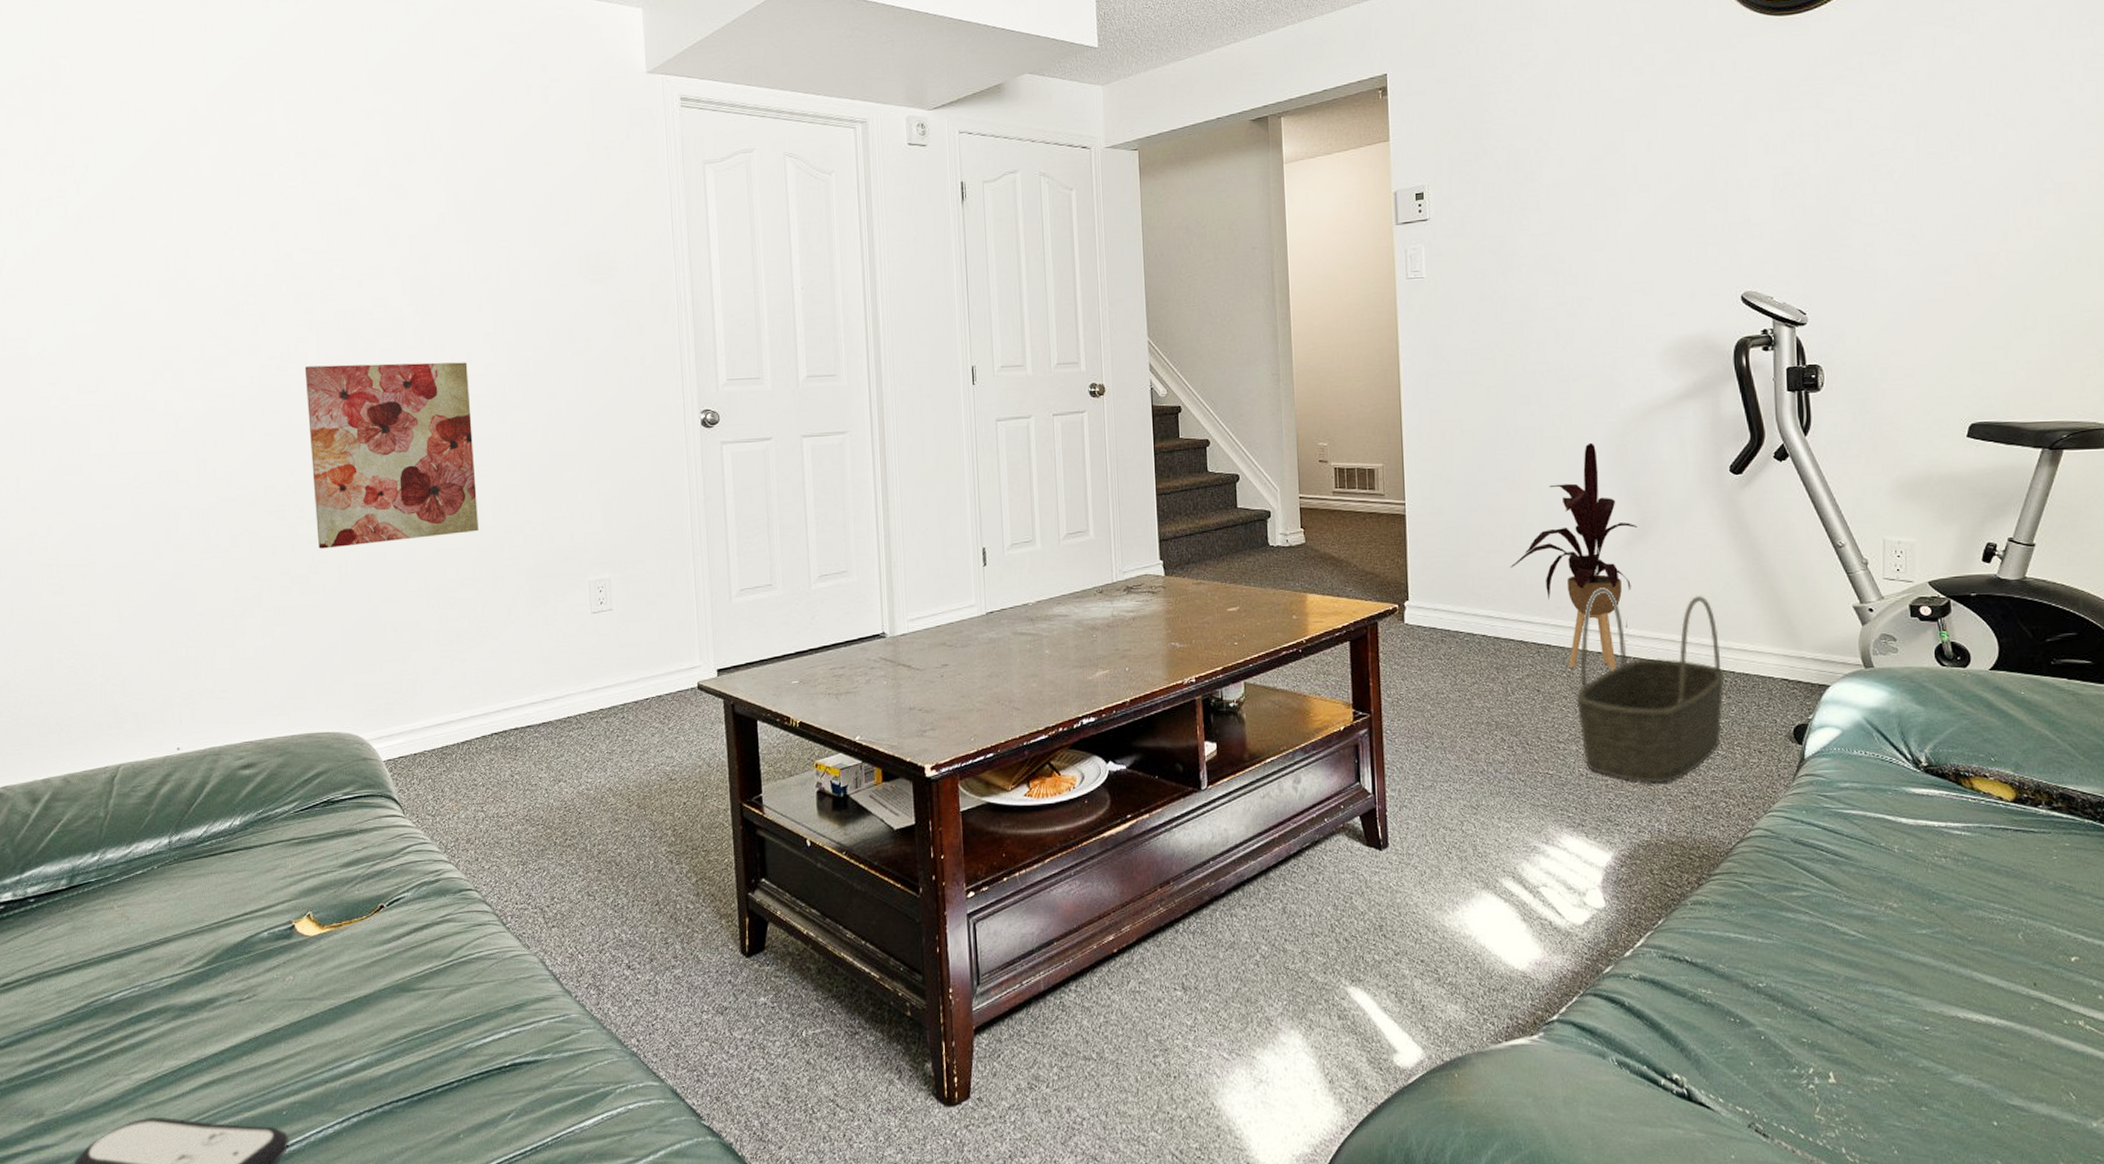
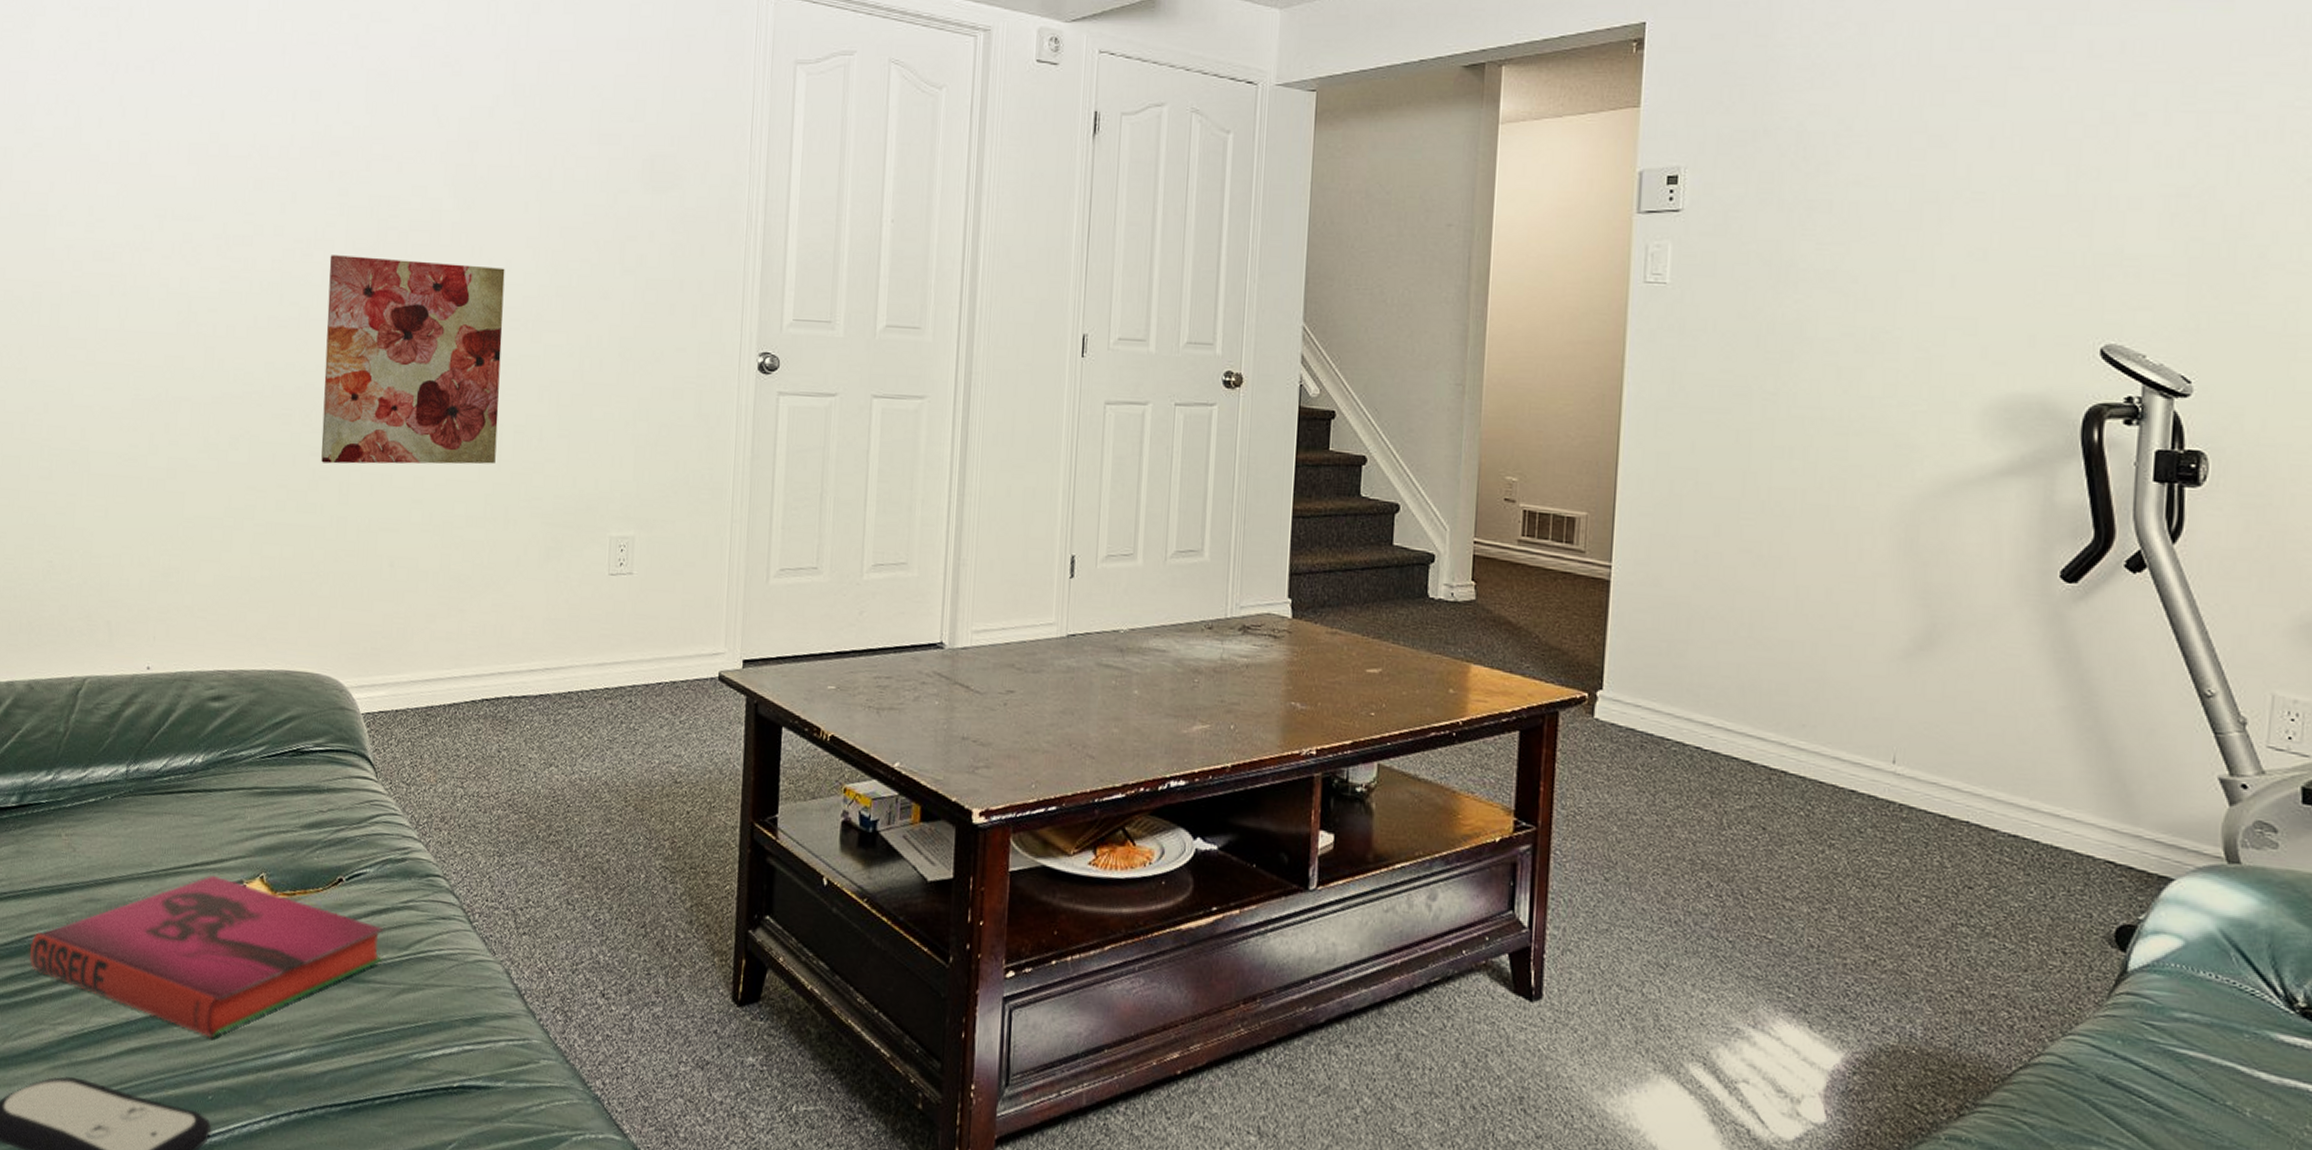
hardback book: none [96,921,429,1062] -> present [29,876,383,1039]
house plant: present [1510,442,1638,670] -> none [1742,517,1924,817]
basket: present [1576,588,1725,784] -> none [1814,707,2025,973]

